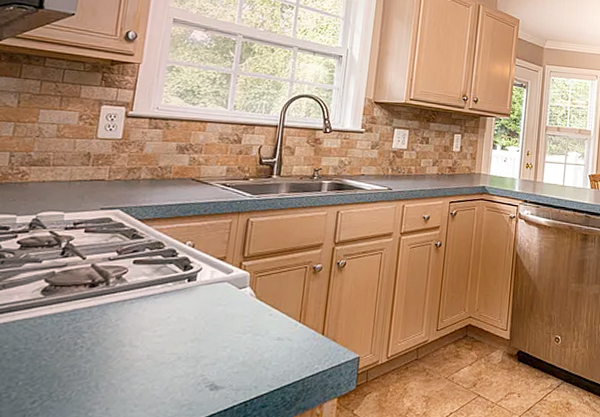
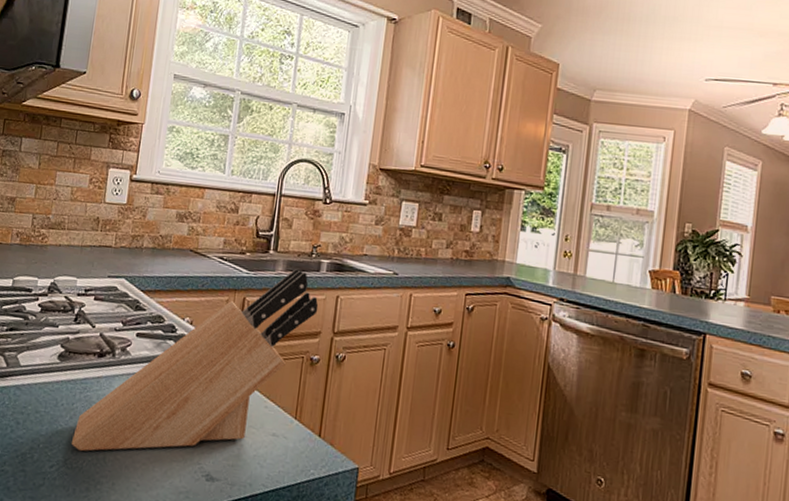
knife block: none [58,190,321,383] -> present [72,269,319,452]

